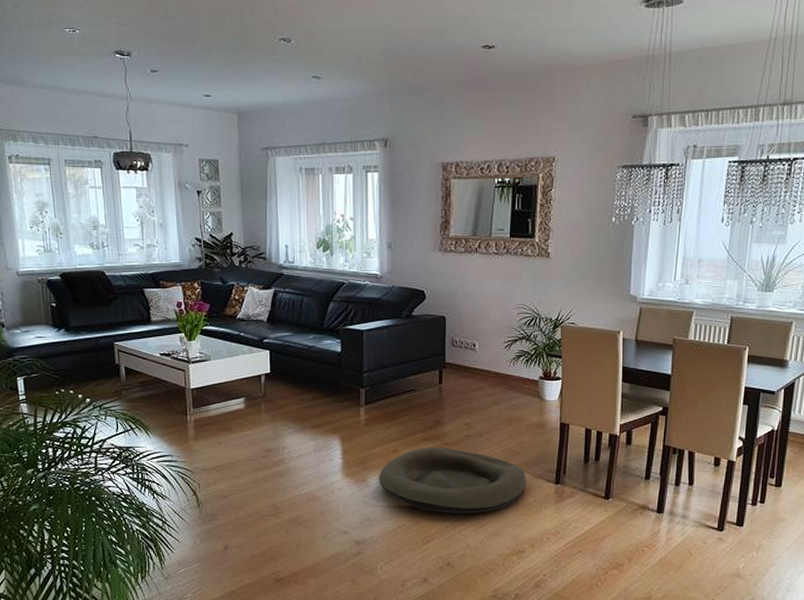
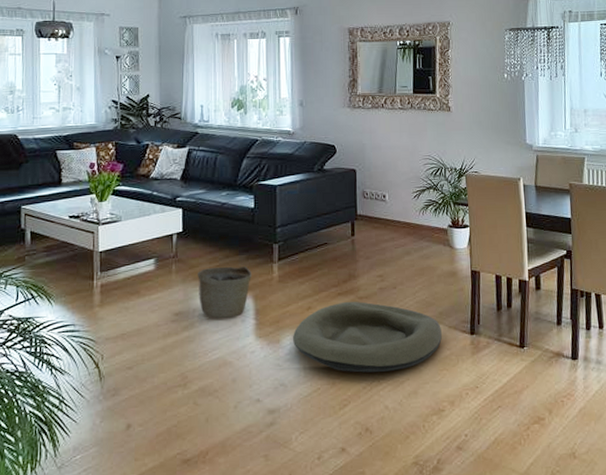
basket: none [286,408,340,456] -> present [198,266,253,318]

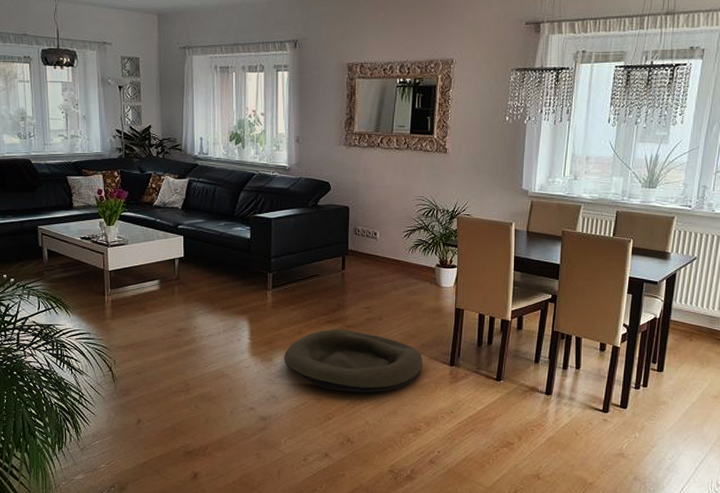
basket: present [198,266,253,318] -> none [198,290,248,336]

